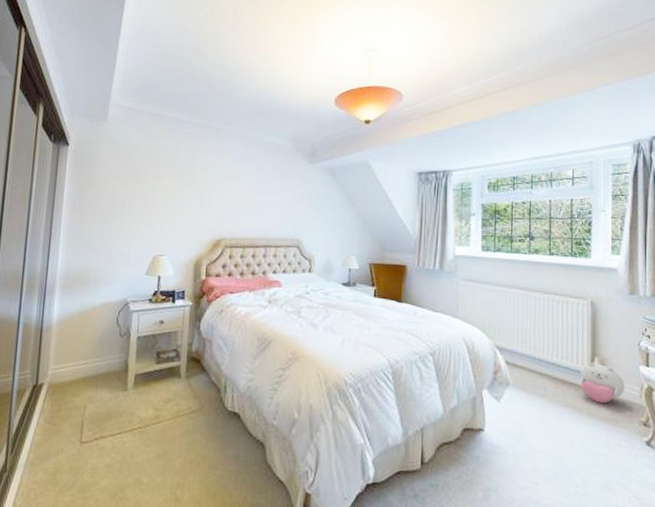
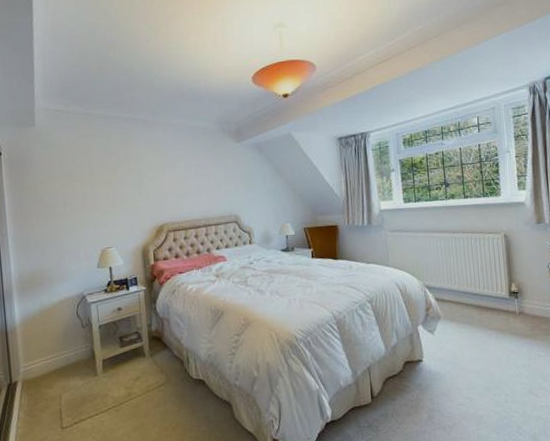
plush toy: present [580,362,625,403] -> none [500,288,540,322]

